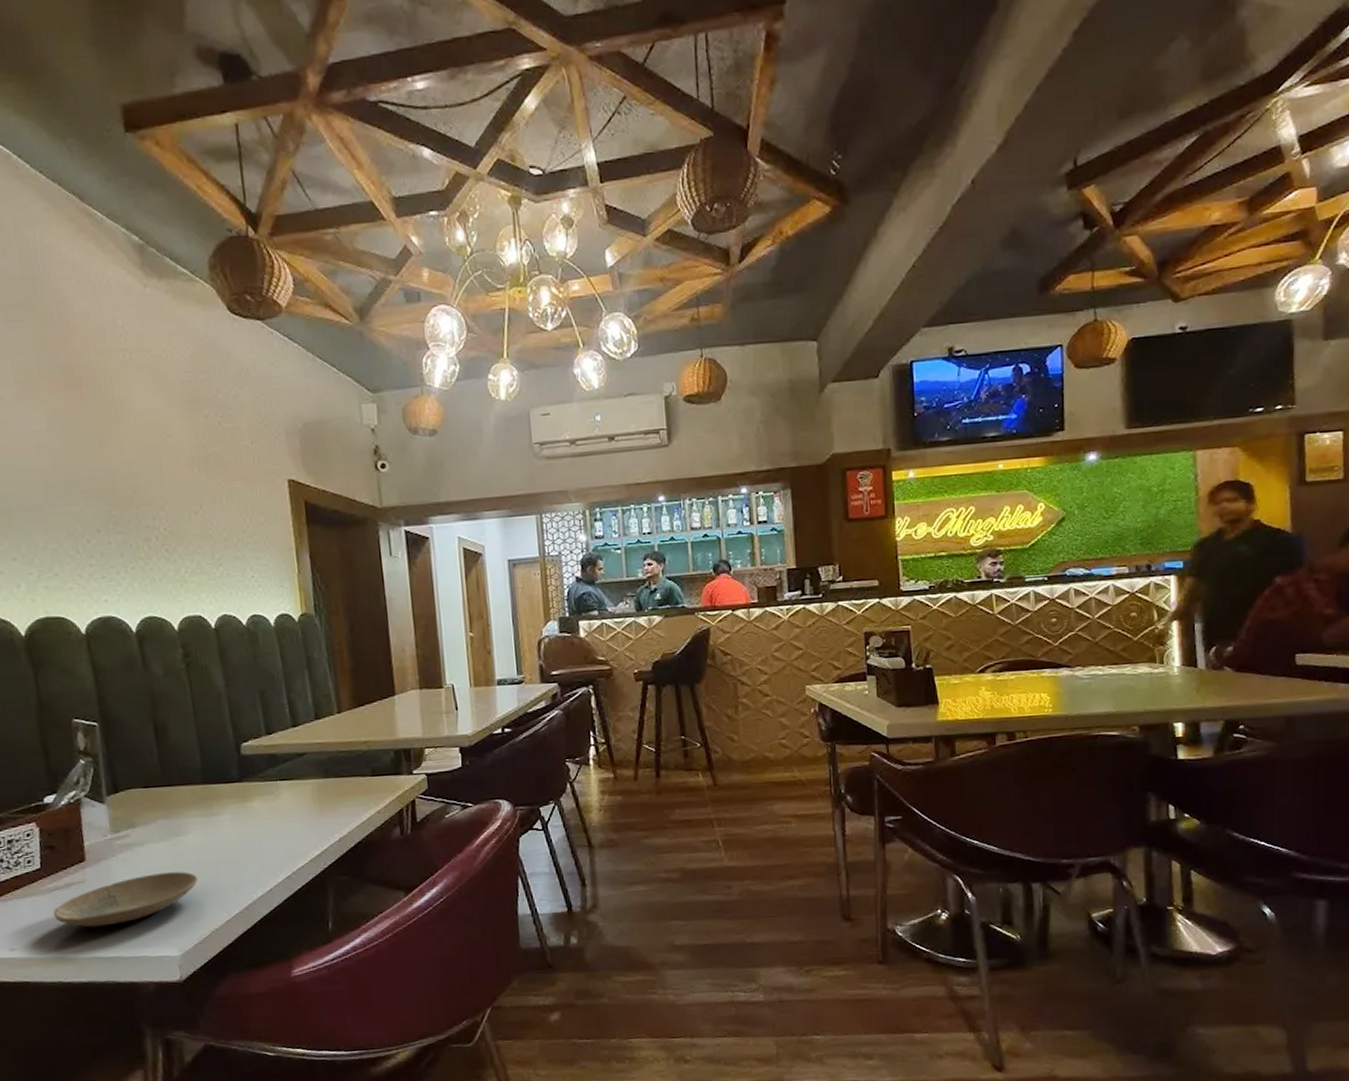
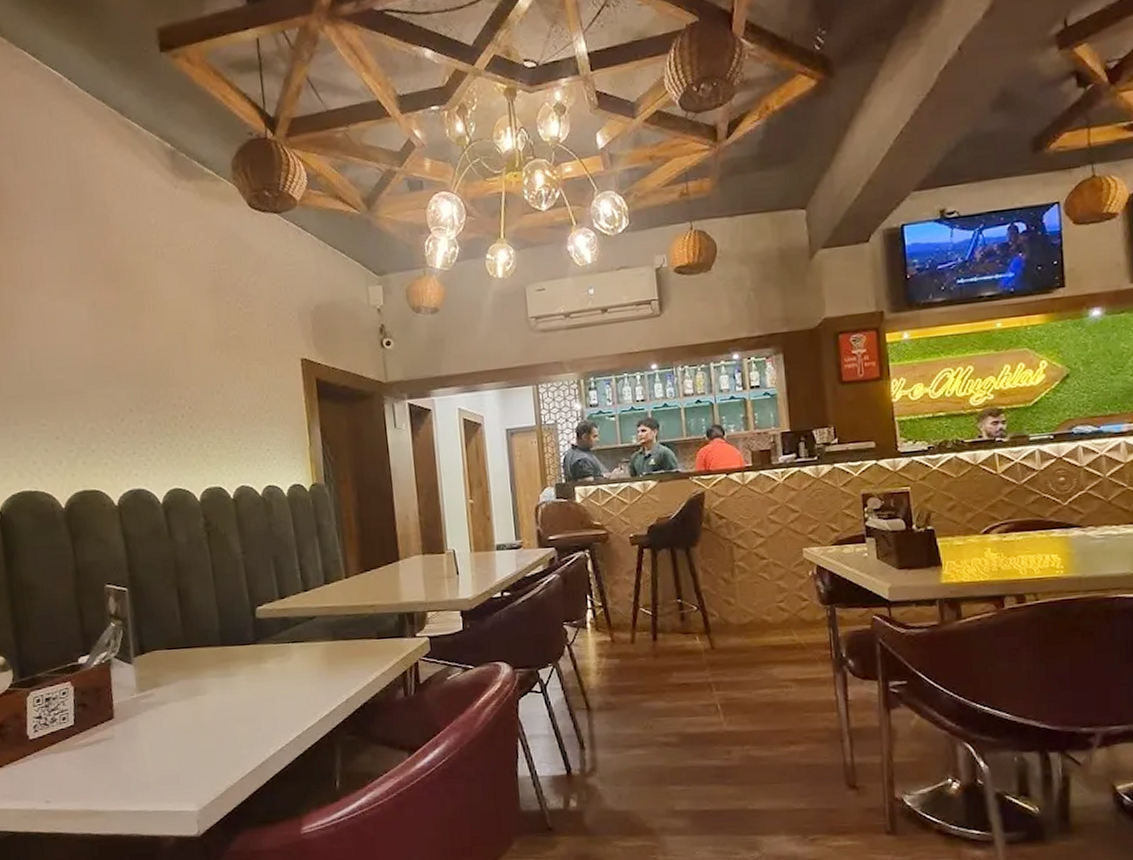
plate: present [53,871,198,928] -> none [84,730,216,782]

